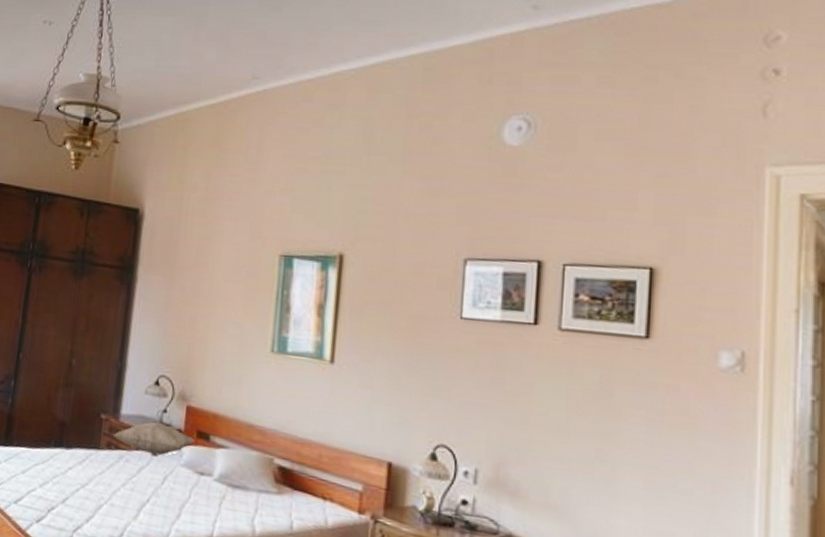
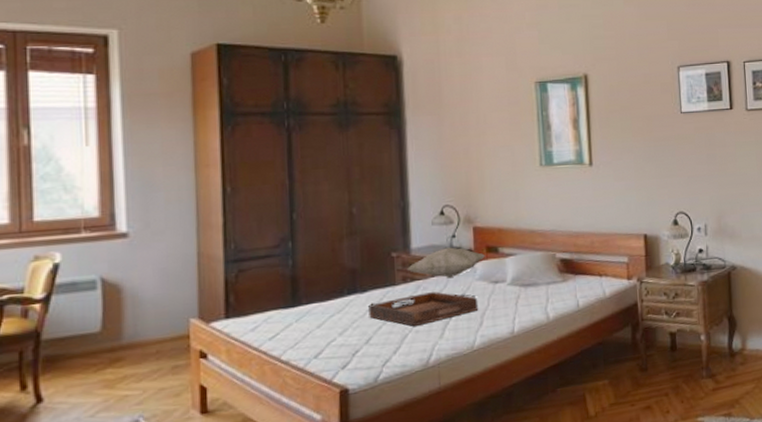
serving tray: none [69,463,180,501] -> present [368,291,479,327]

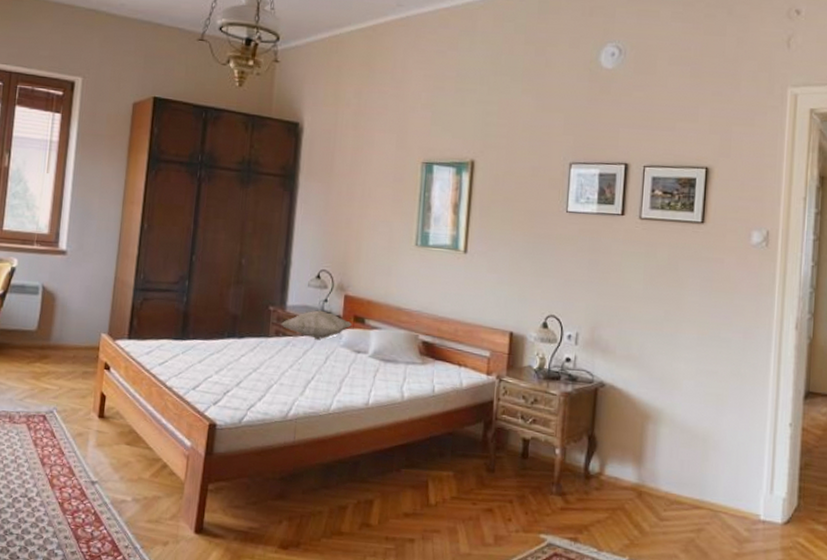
serving tray: present [368,291,479,327] -> none [242,349,340,380]

